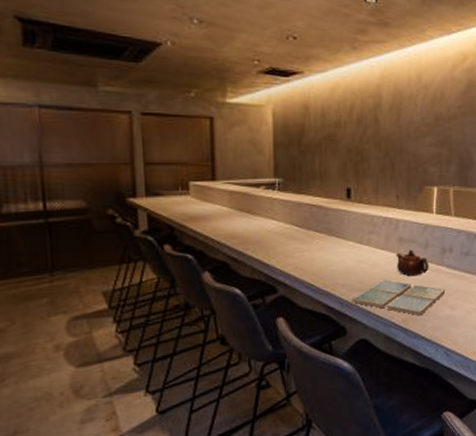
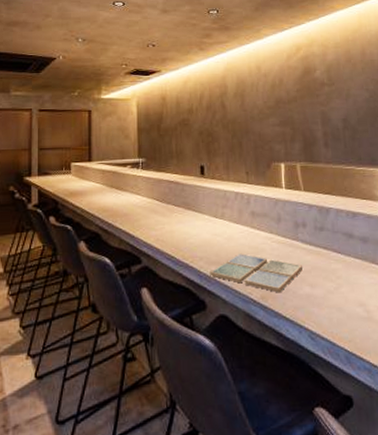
teapot: present [396,249,429,277] -> none [249,223,284,251]

